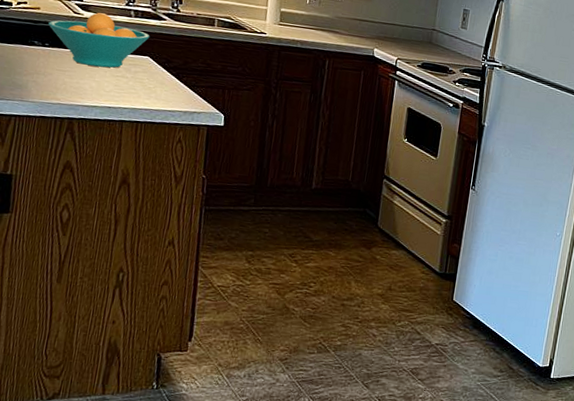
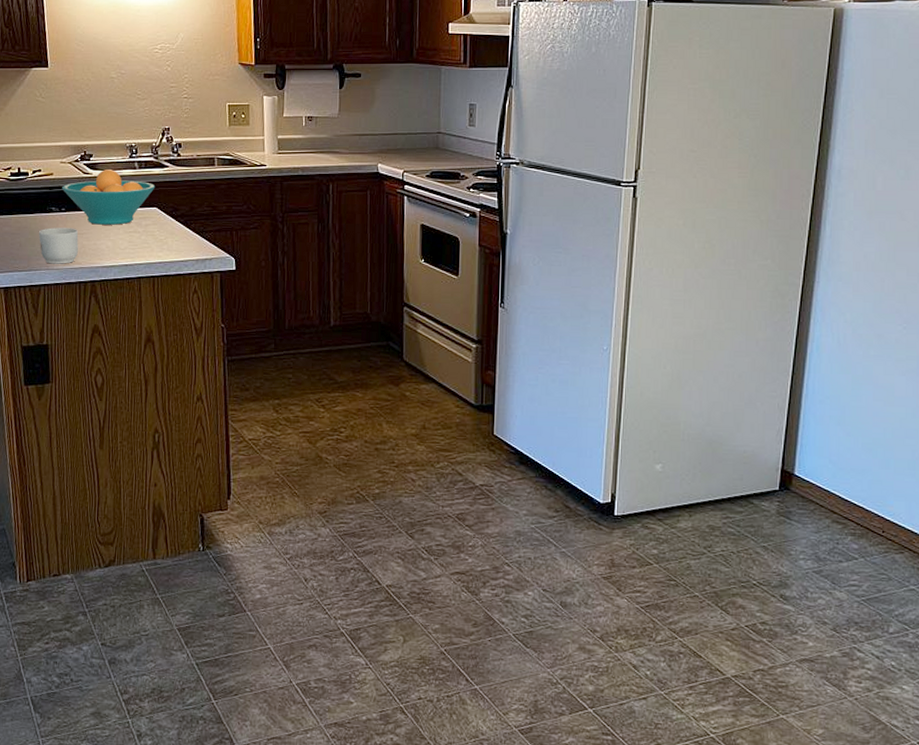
mug: none [15,60,61,98] -> present [38,228,79,264]

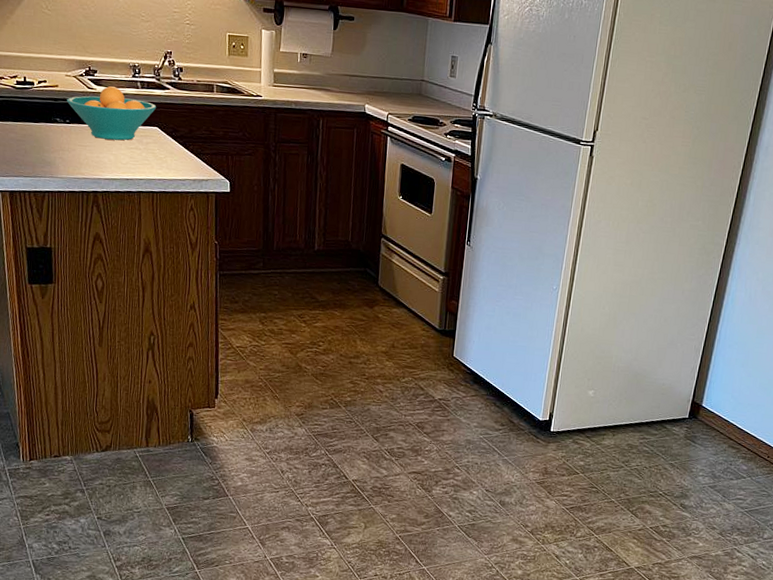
mug: present [38,228,79,264] -> none [43,137,82,174]

